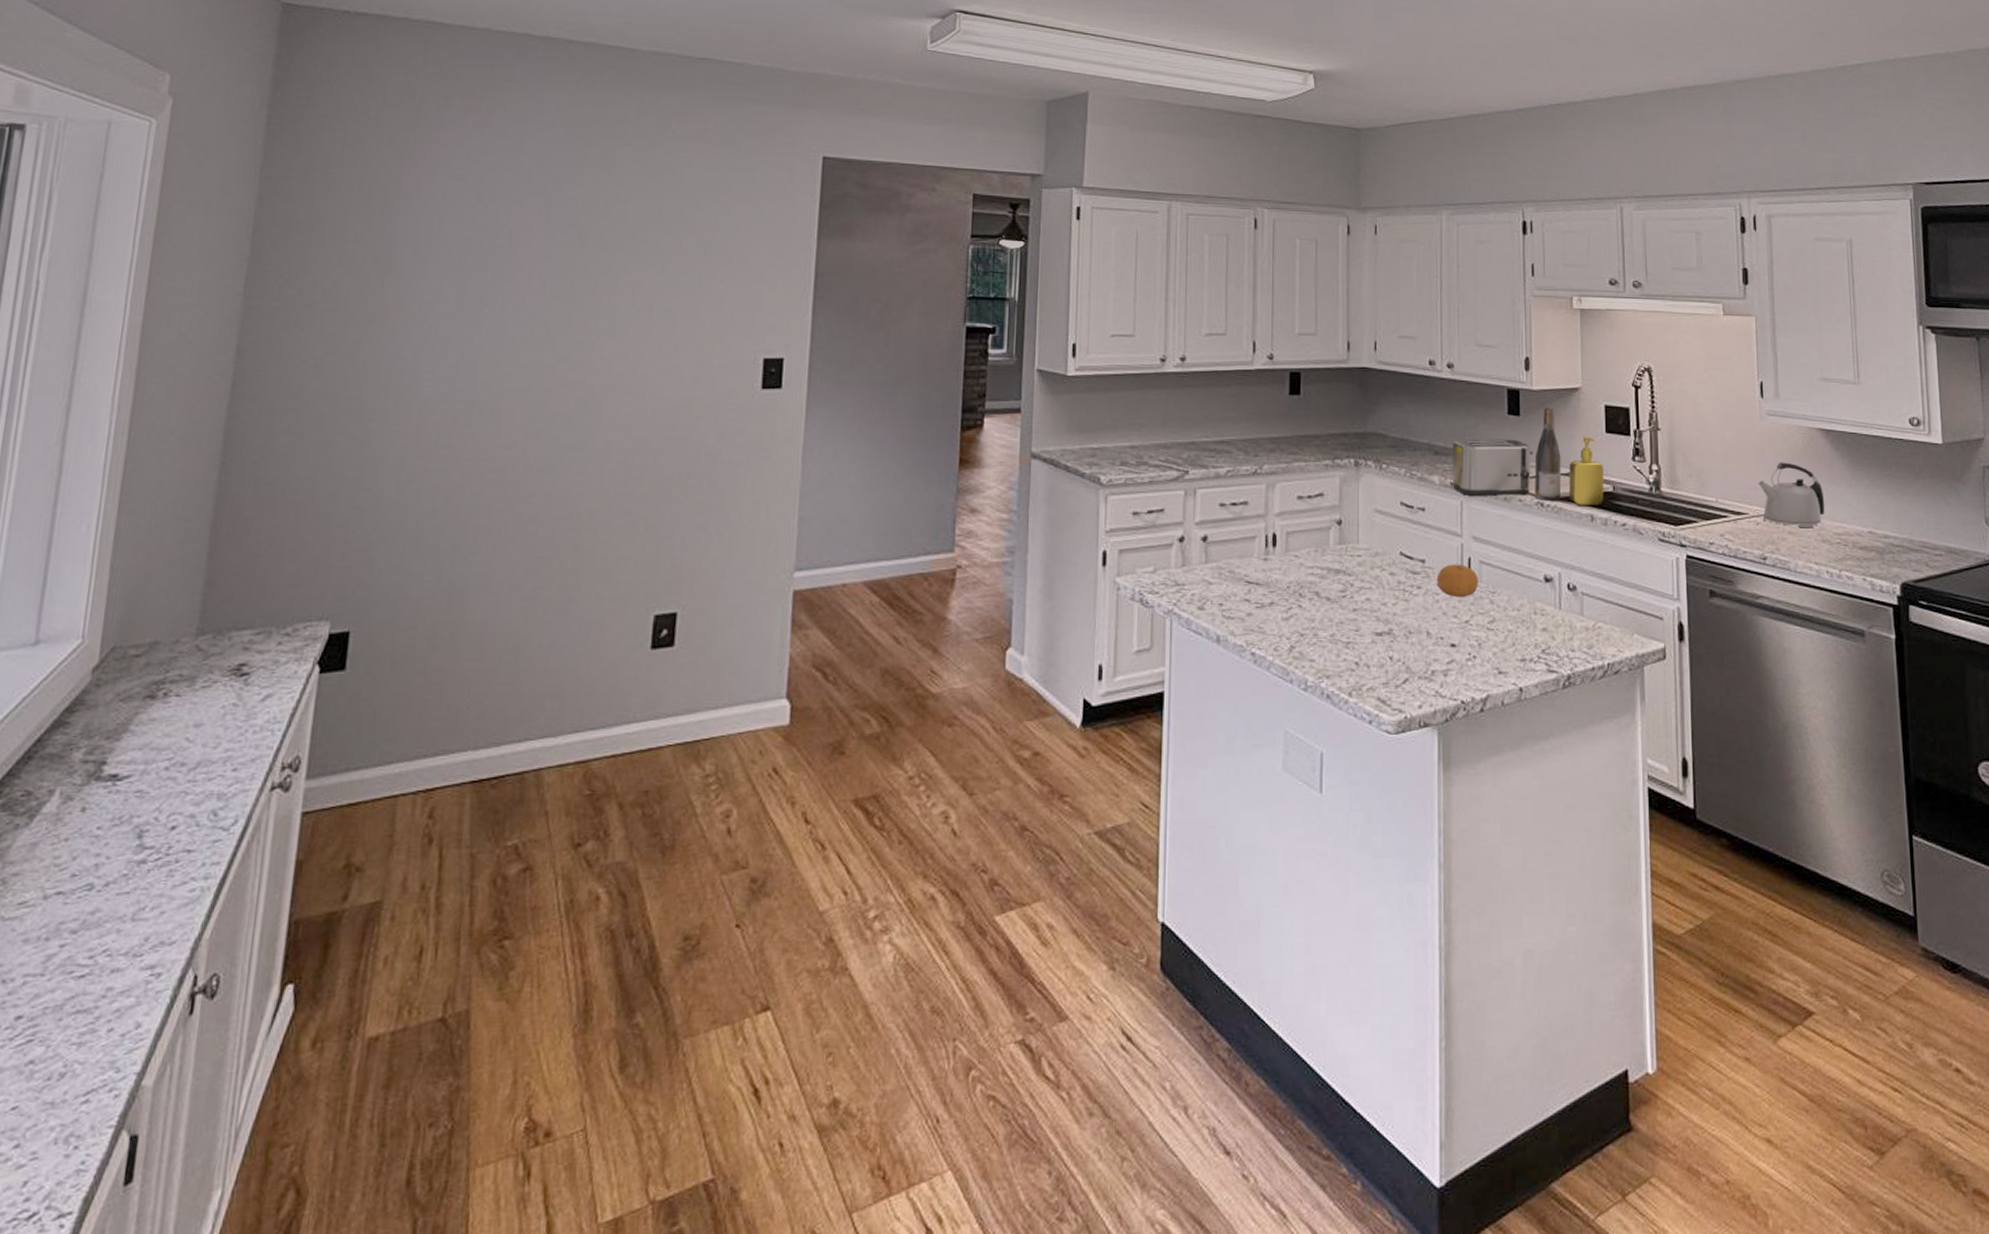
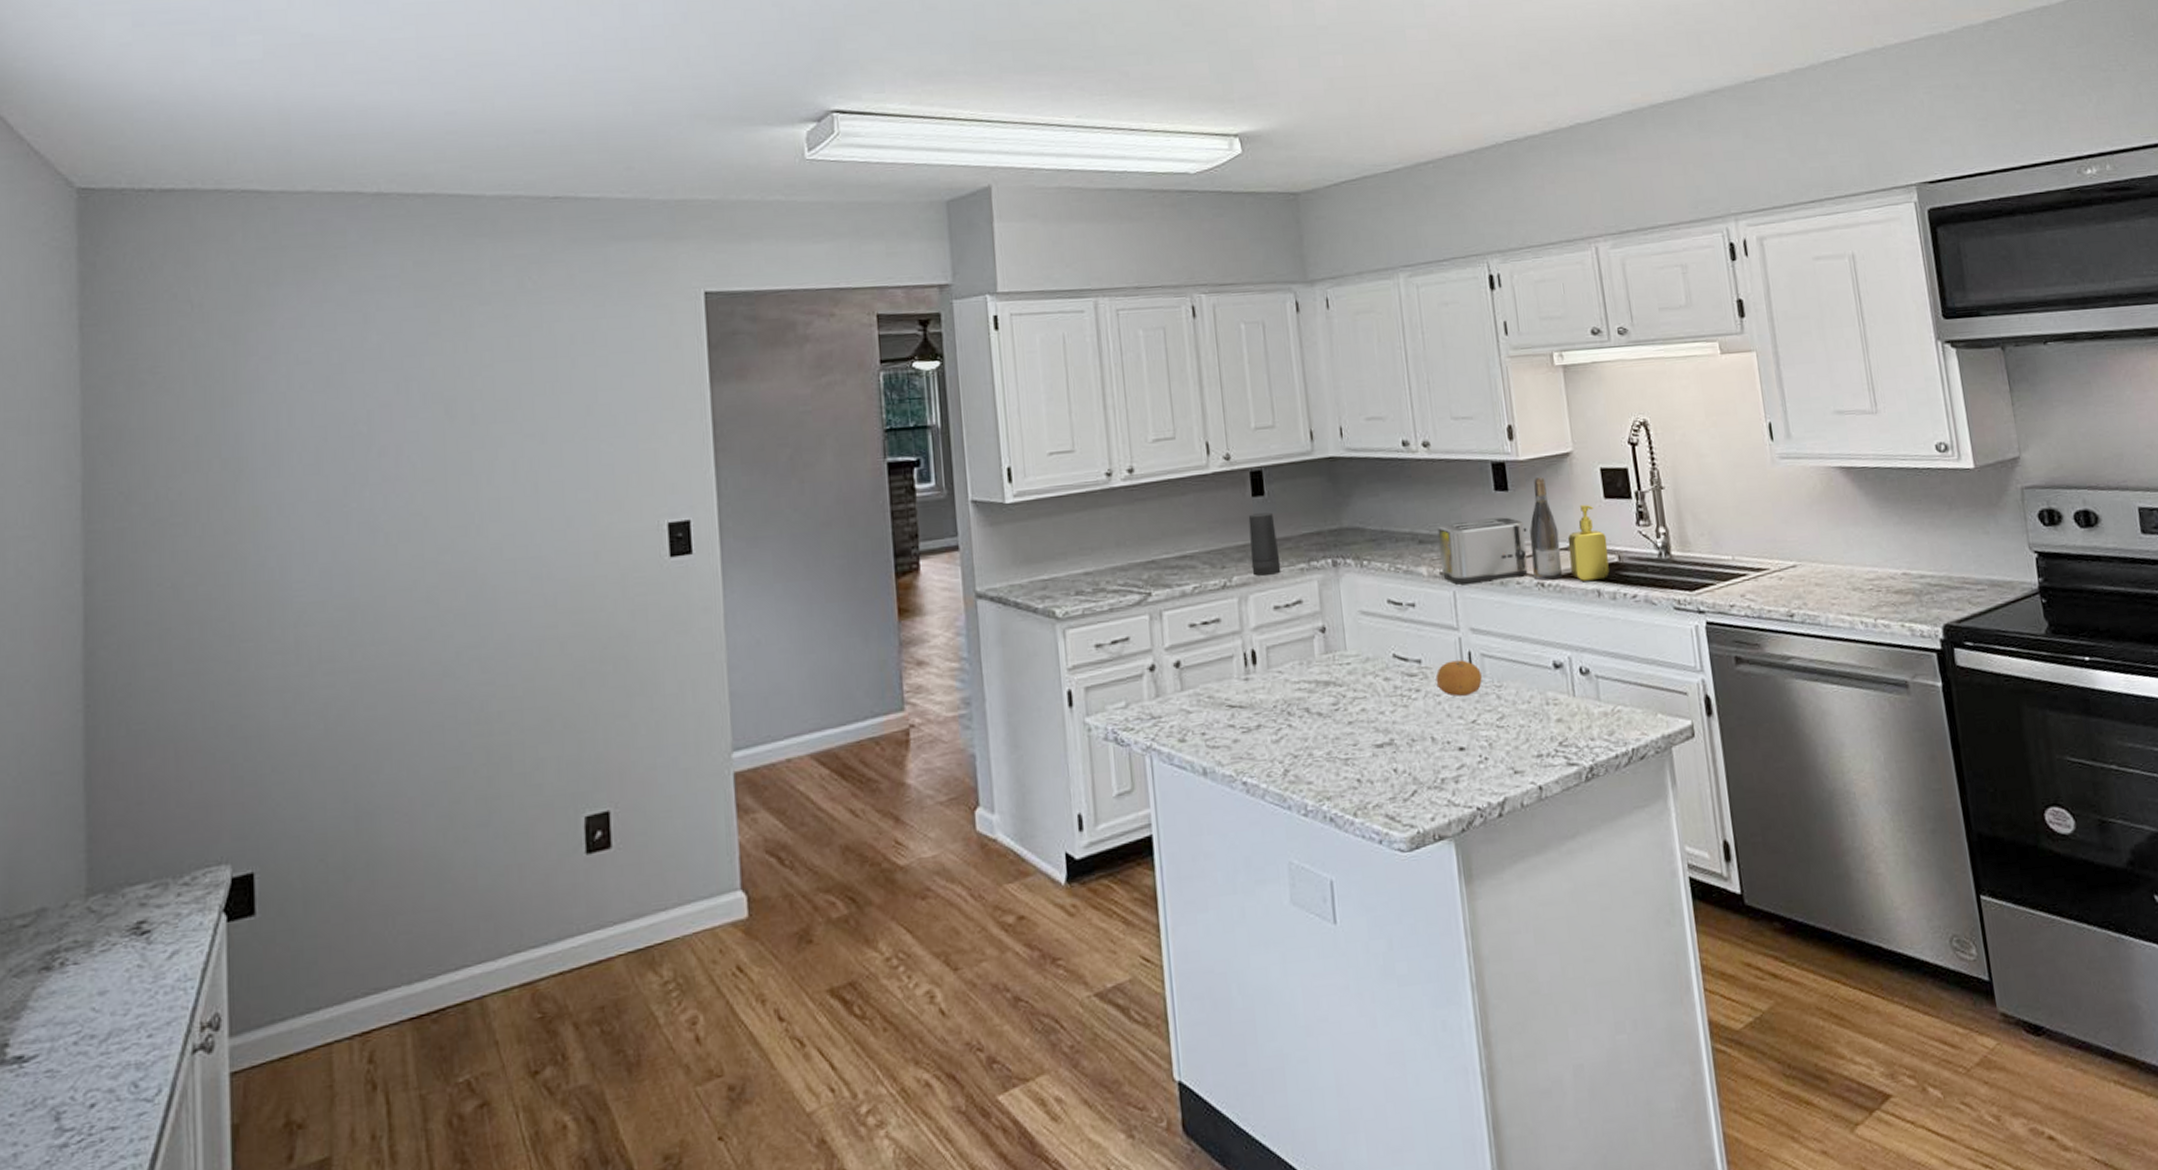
canister: none [1281,410,1308,468] -> present [1248,512,1281,577]
kettle: present [1758,462,1824,529] -> none [1777,508,1852,578]

